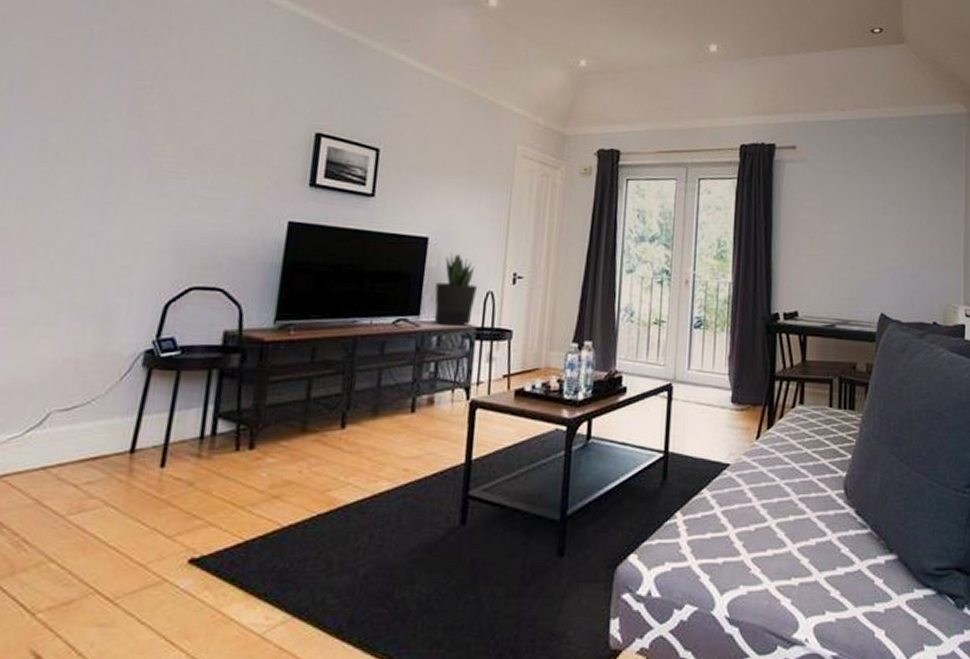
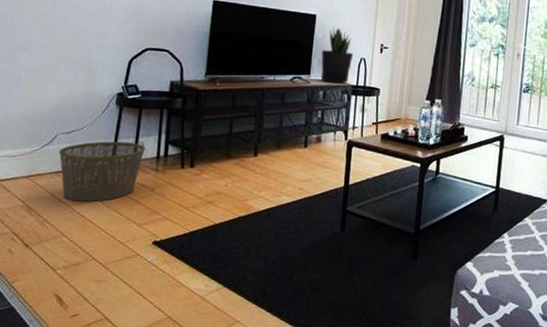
basket: none [50,416,184,509] -> present [58,141,146,202]

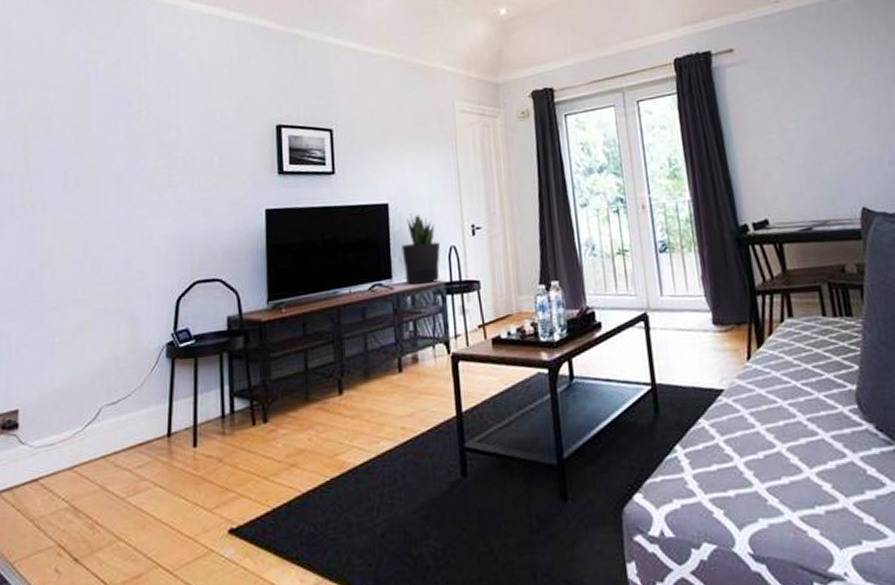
basket: present [58,141,146,202] -> none [105,399,207,491]

